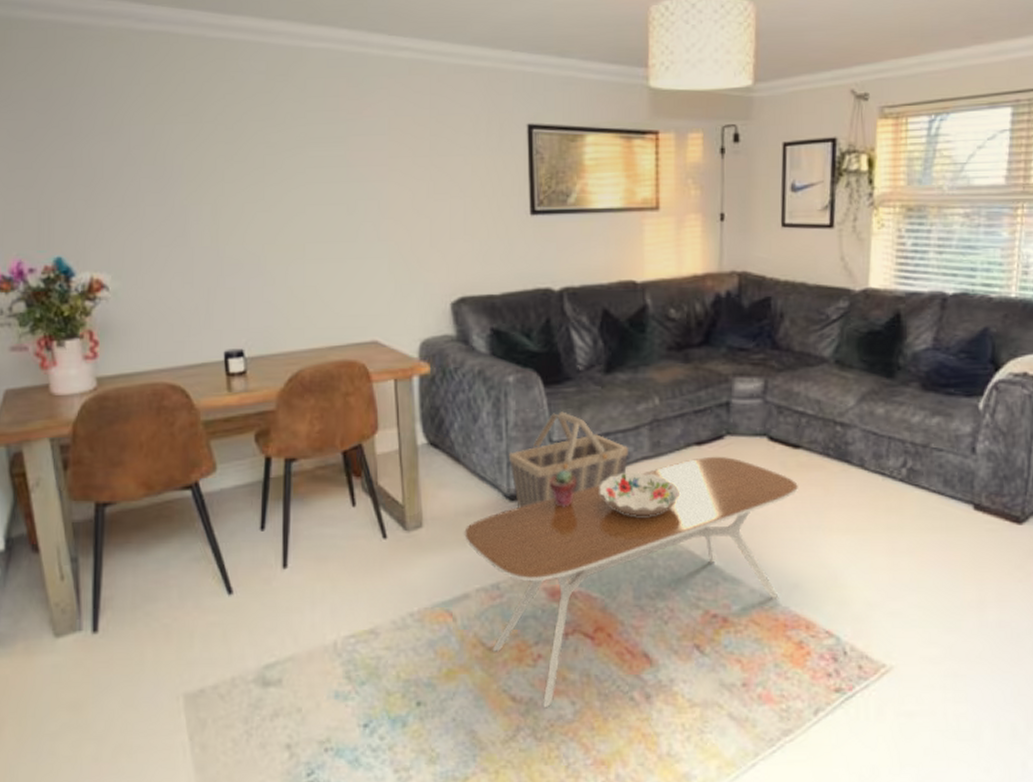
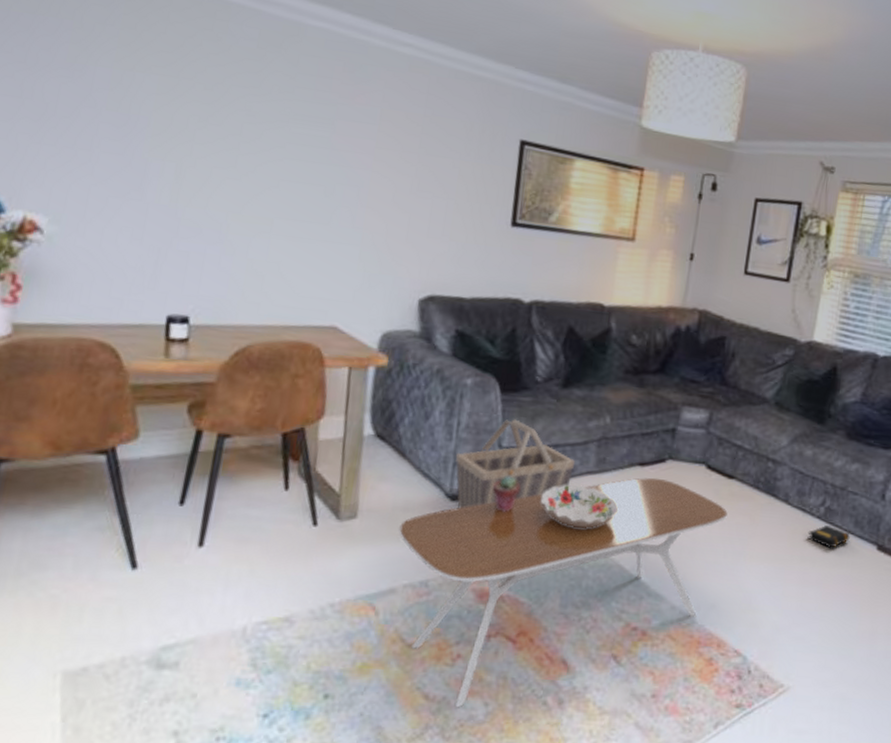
book: none [891,487,940,512] -> present [807,524,850,548]

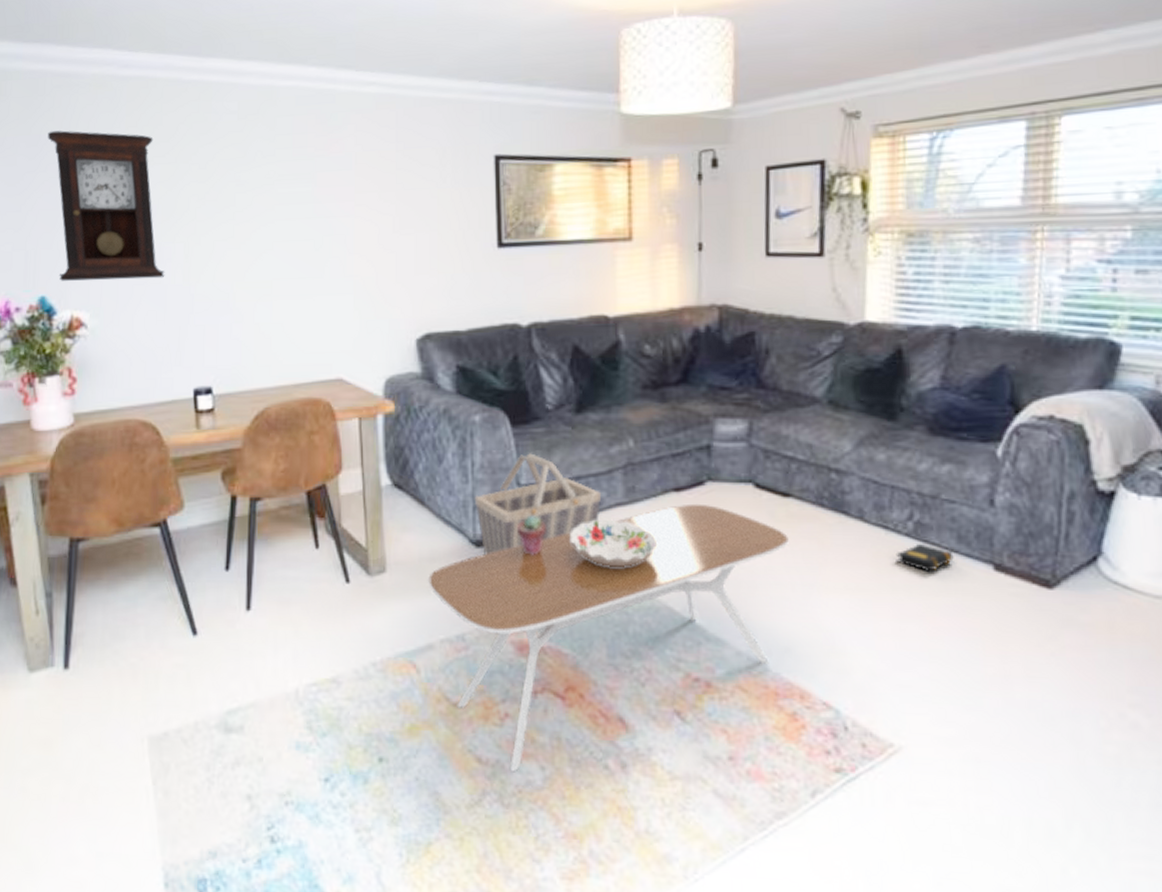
pendulum clock: none [13,10,154,195] -> present [47,130,165,281]

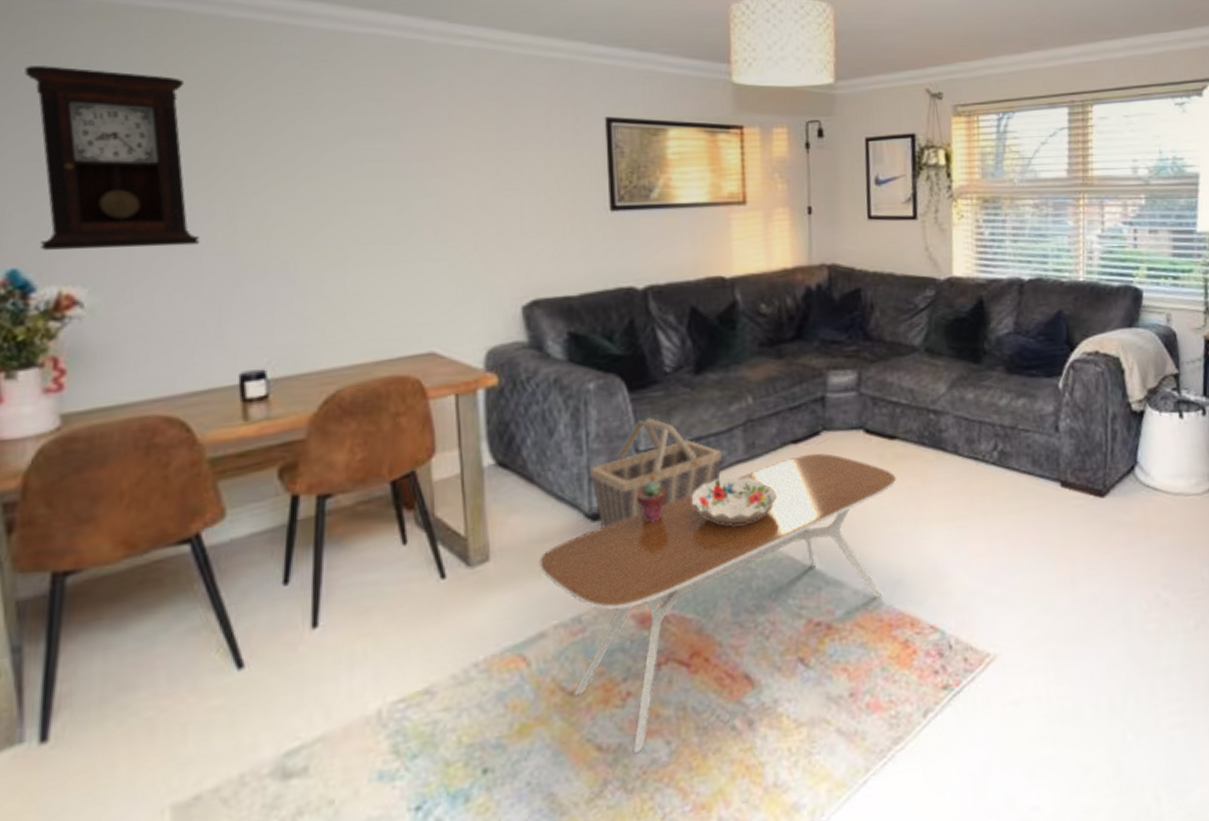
book: present [895,543,954,572] -> none [985,469,1030,494]

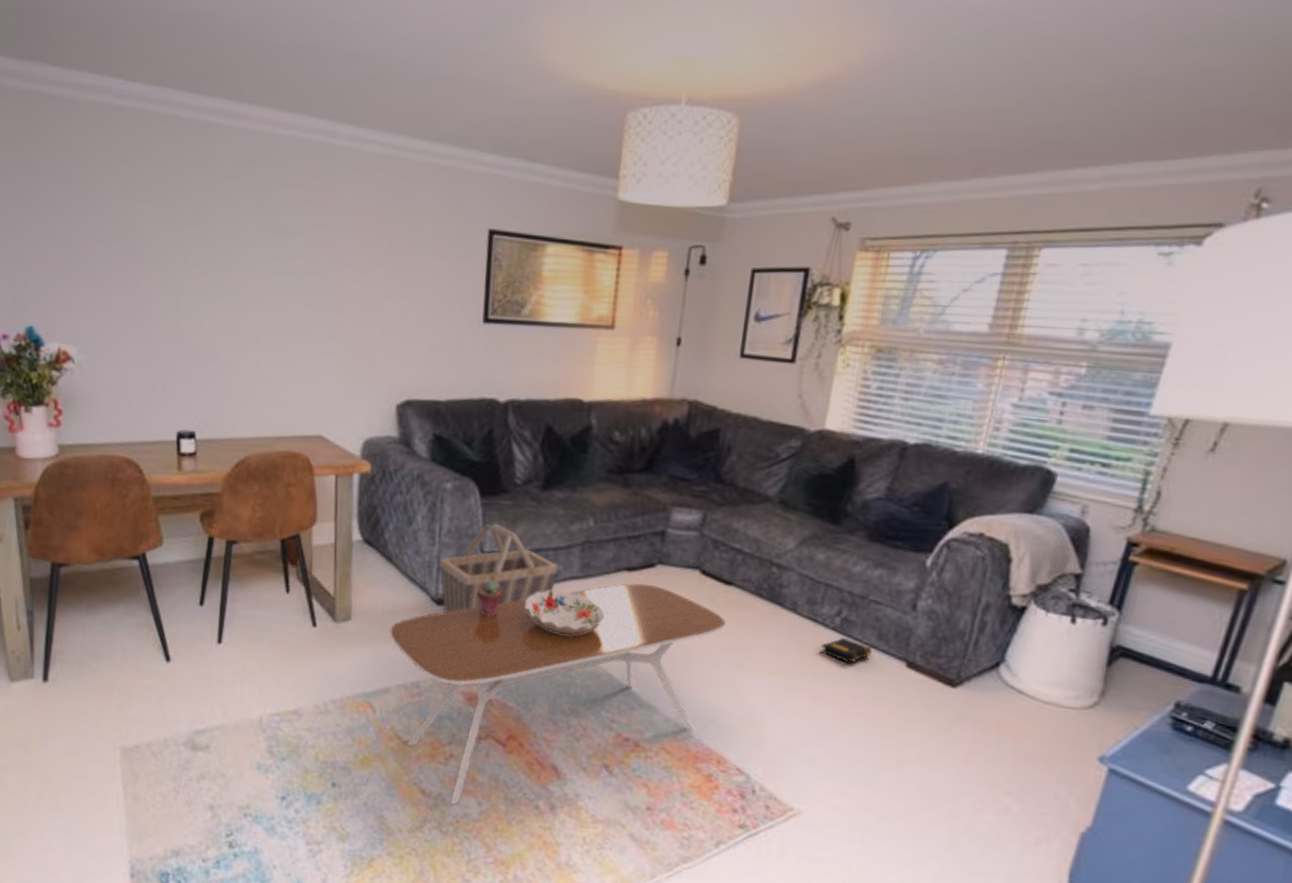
pendulum clock: present [25,66,200,250] -> none [39,157,154,320]
book: none [985,469,1030,494] -> present [820,637,872,663]

